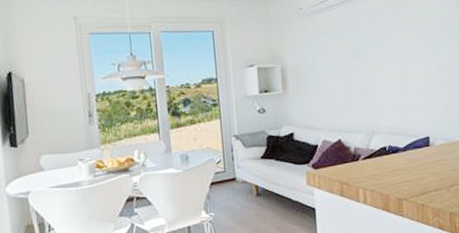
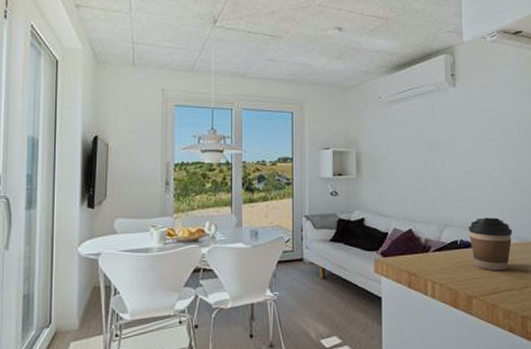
coffee cup: none [396,121,439,173] -> present [468,217,513,271]

